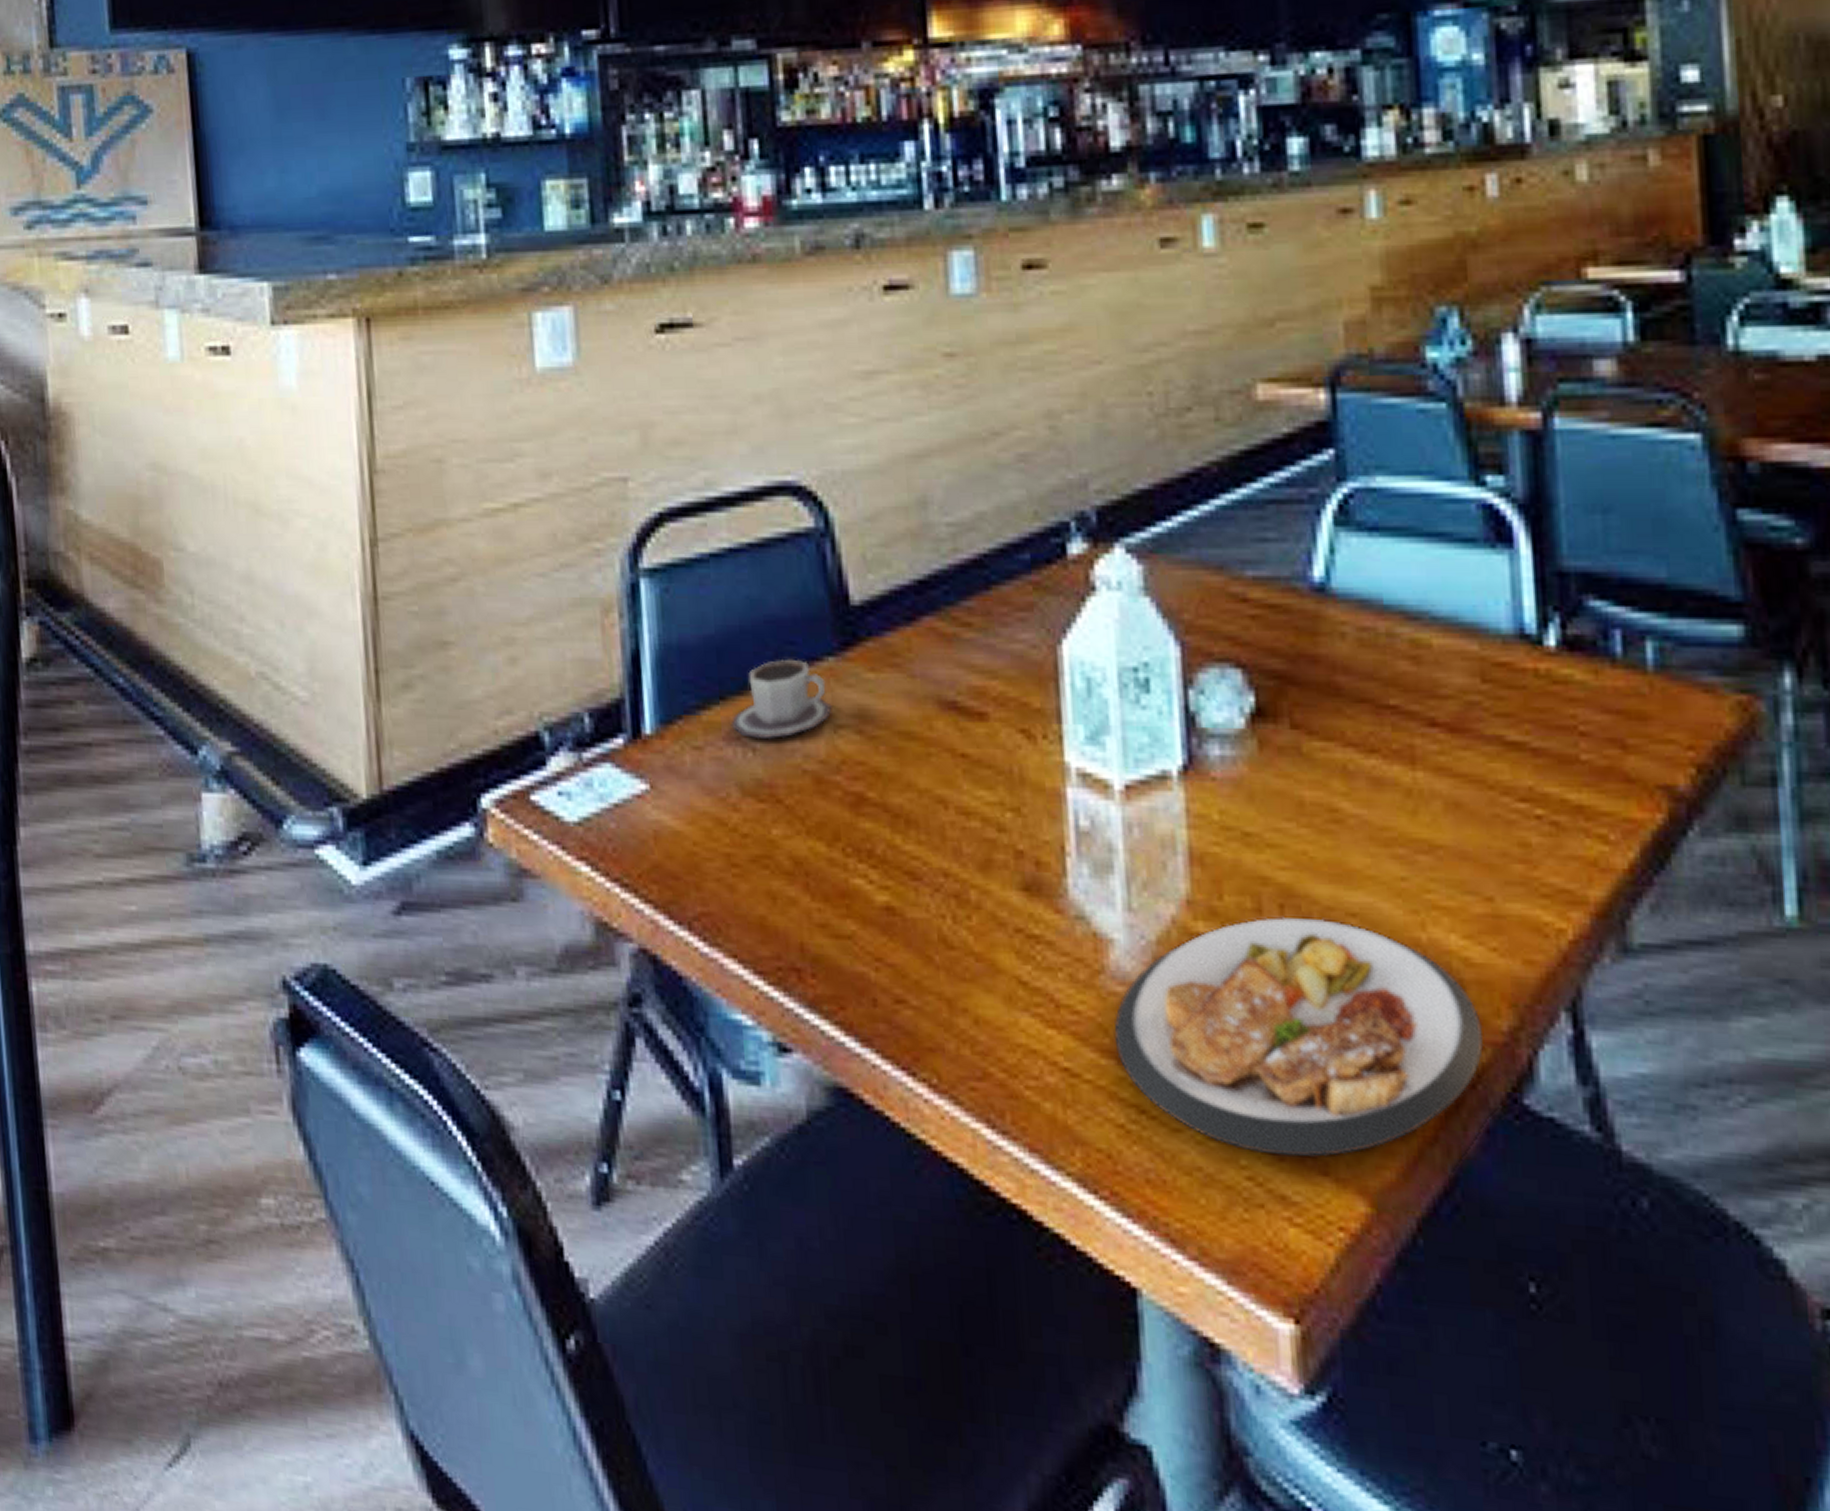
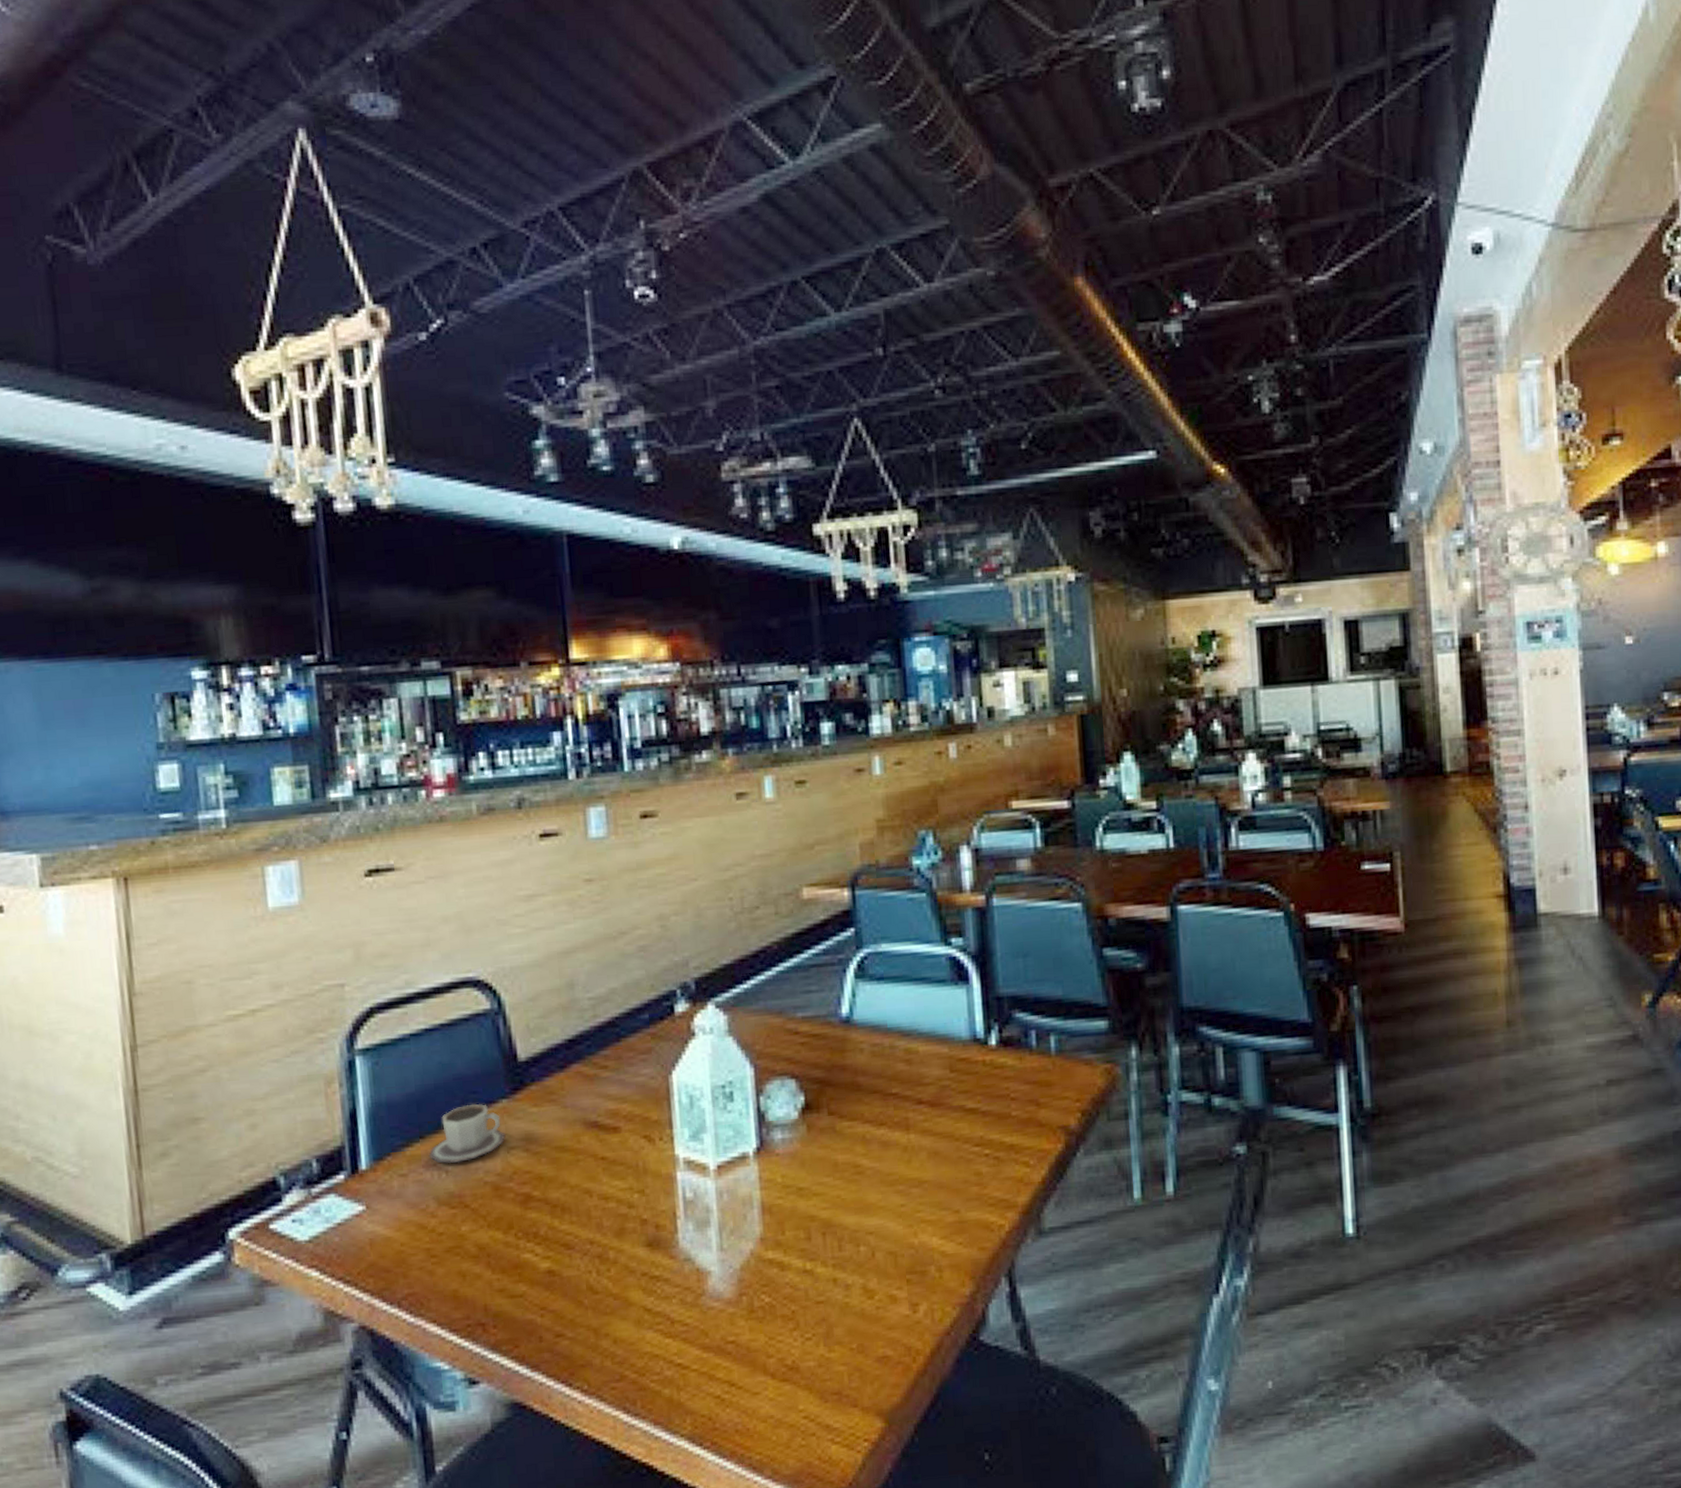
plate: present [1114,916,1485,1157] -> none [712,1238,955,1399]

